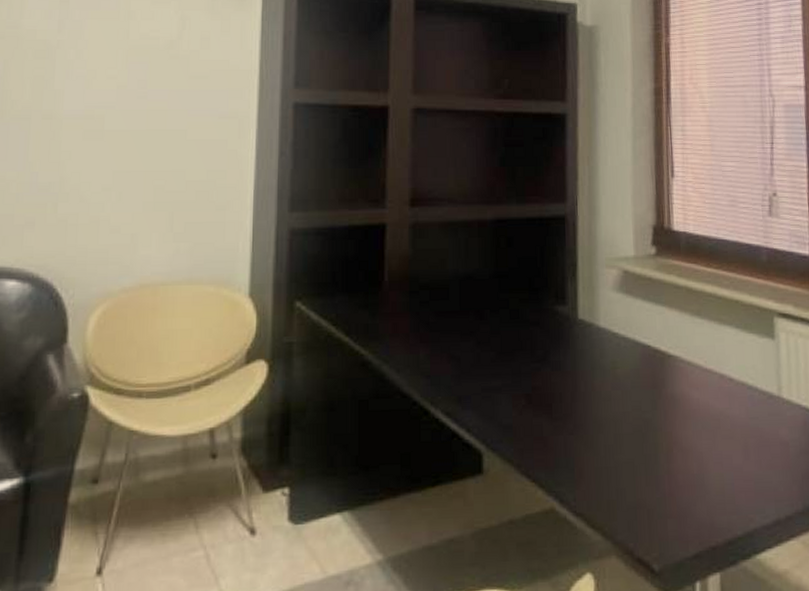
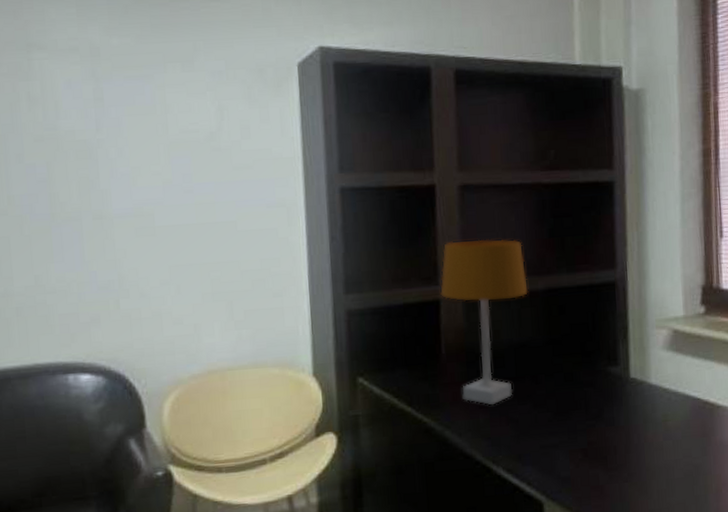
desk lamp: none [387,164,476,340] -> present [440,239,528,406]

